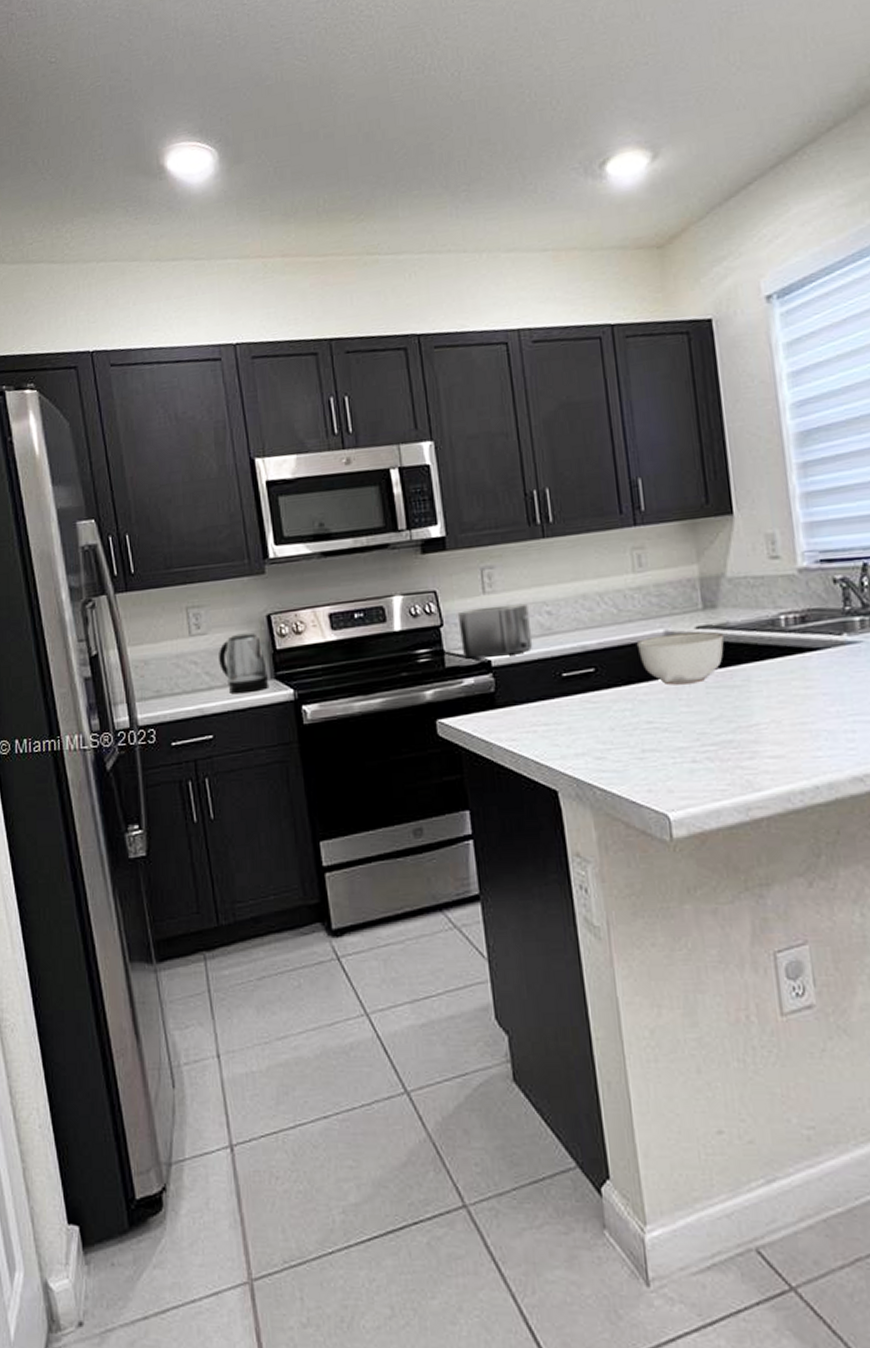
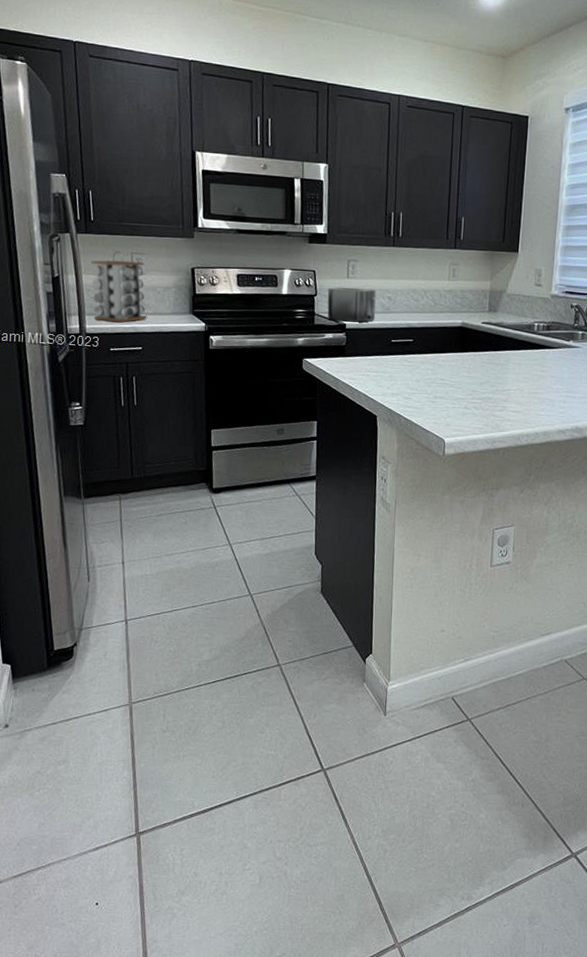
spice rack: none [136,608,215,707] -> present [91,251,147,323]
kettle: present [219,632,270,695] -> none [152,278,188,322]
bowl: present [636,631,725,686] -> none [442,324,499,359]

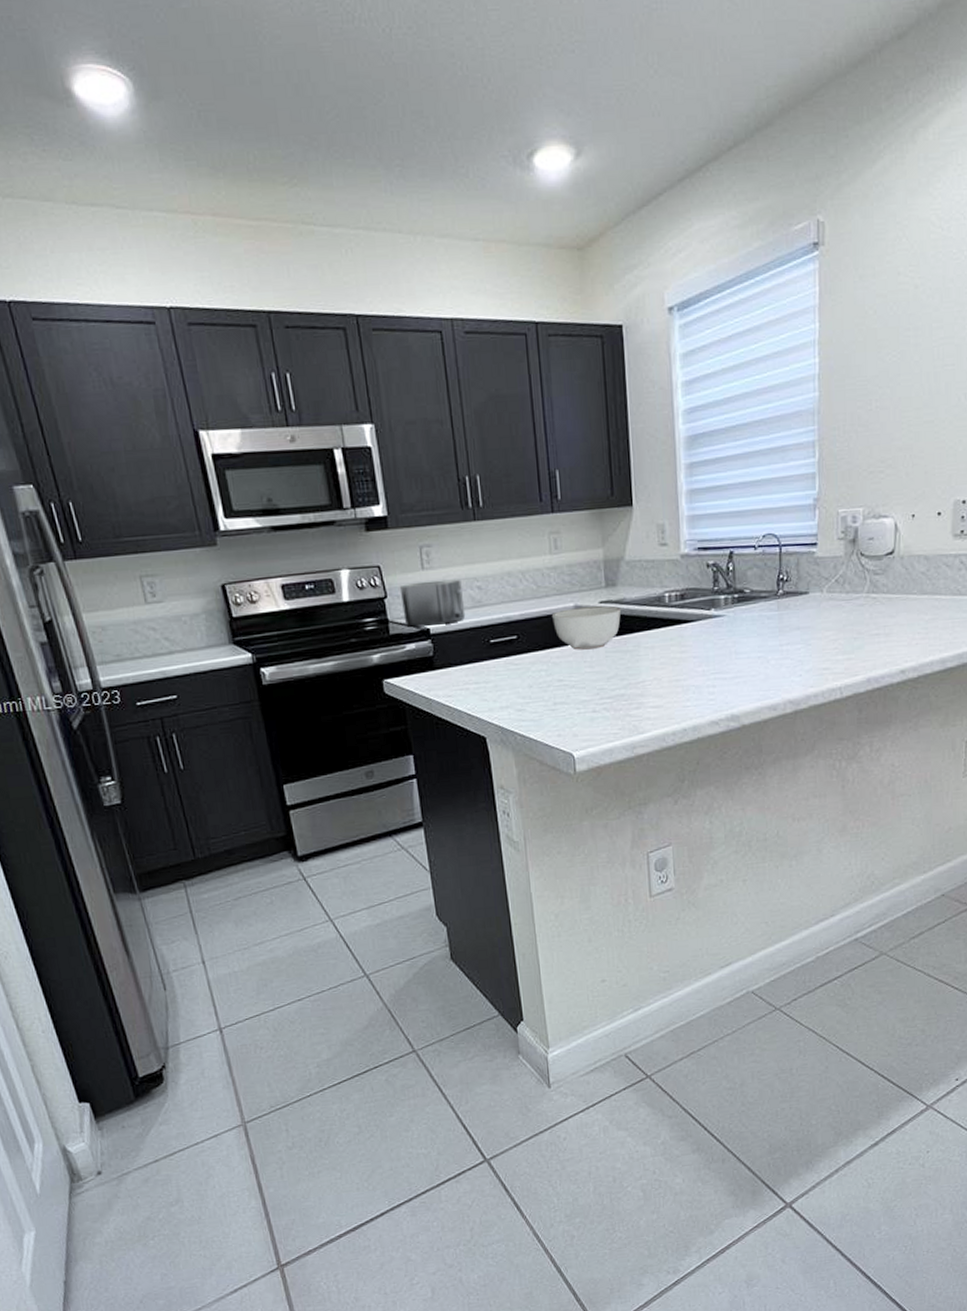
spice rack: present [91,251,147,323] -> none [89,576,176,670]
bowl: none [442,324,499,359] -> present [551,605,622,650]

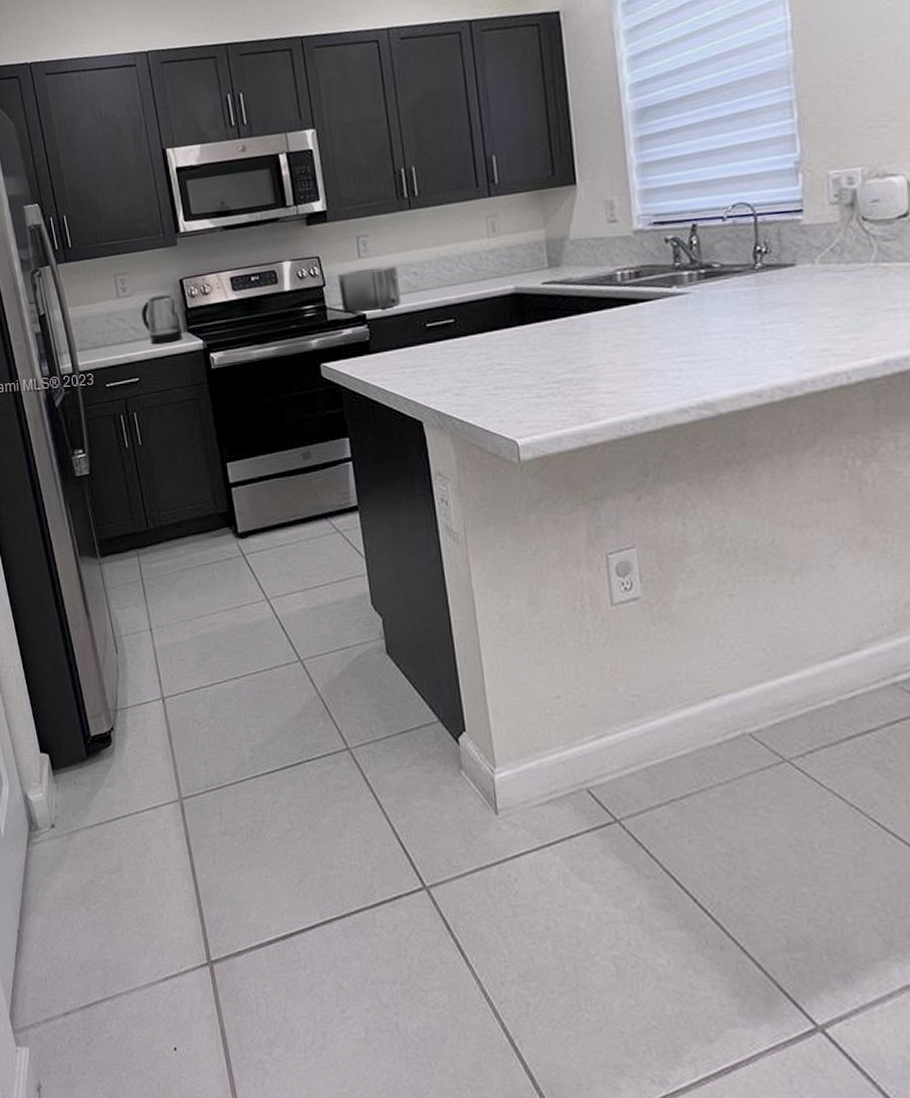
kettle: none [176,601,228,658] -> present [141,294,183,345]
bowl: present [551,605,622,650] -> none [490,286,567,333]

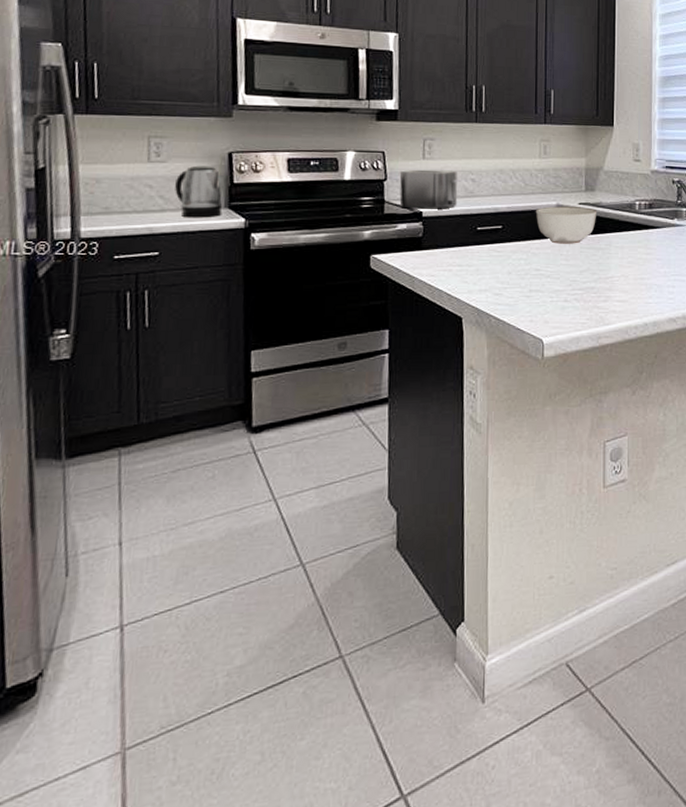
bowl: none [490,286,567,333] -> present [535,206,598,244]

